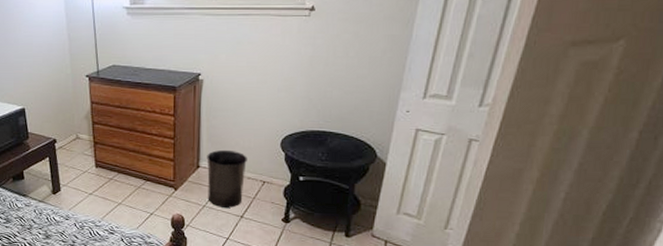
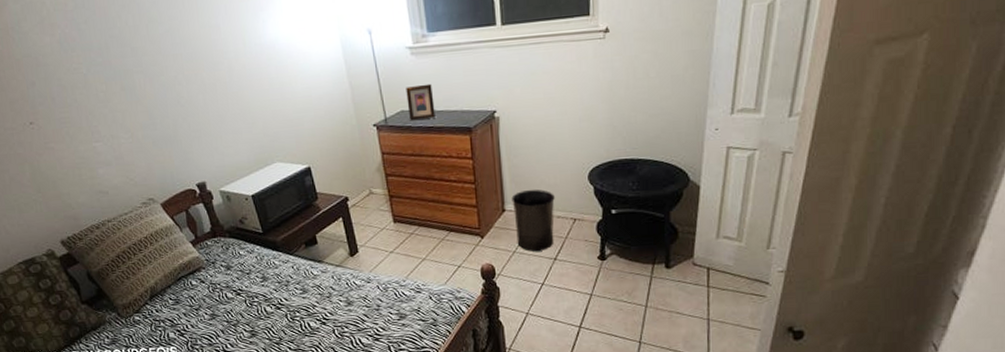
picture frame: none [119,42,144,76] -> present [406,83,436,121]

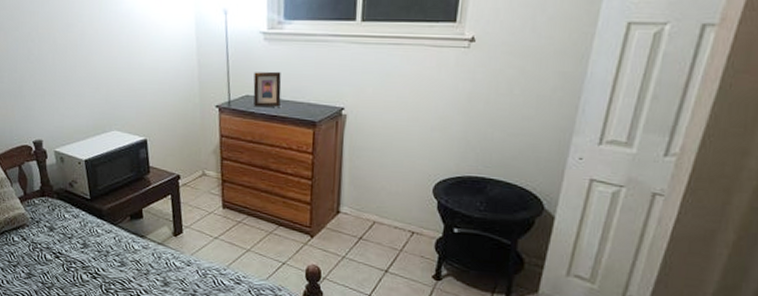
waste bin: present [511,189,555,251] -> none [348,194,394,260]

